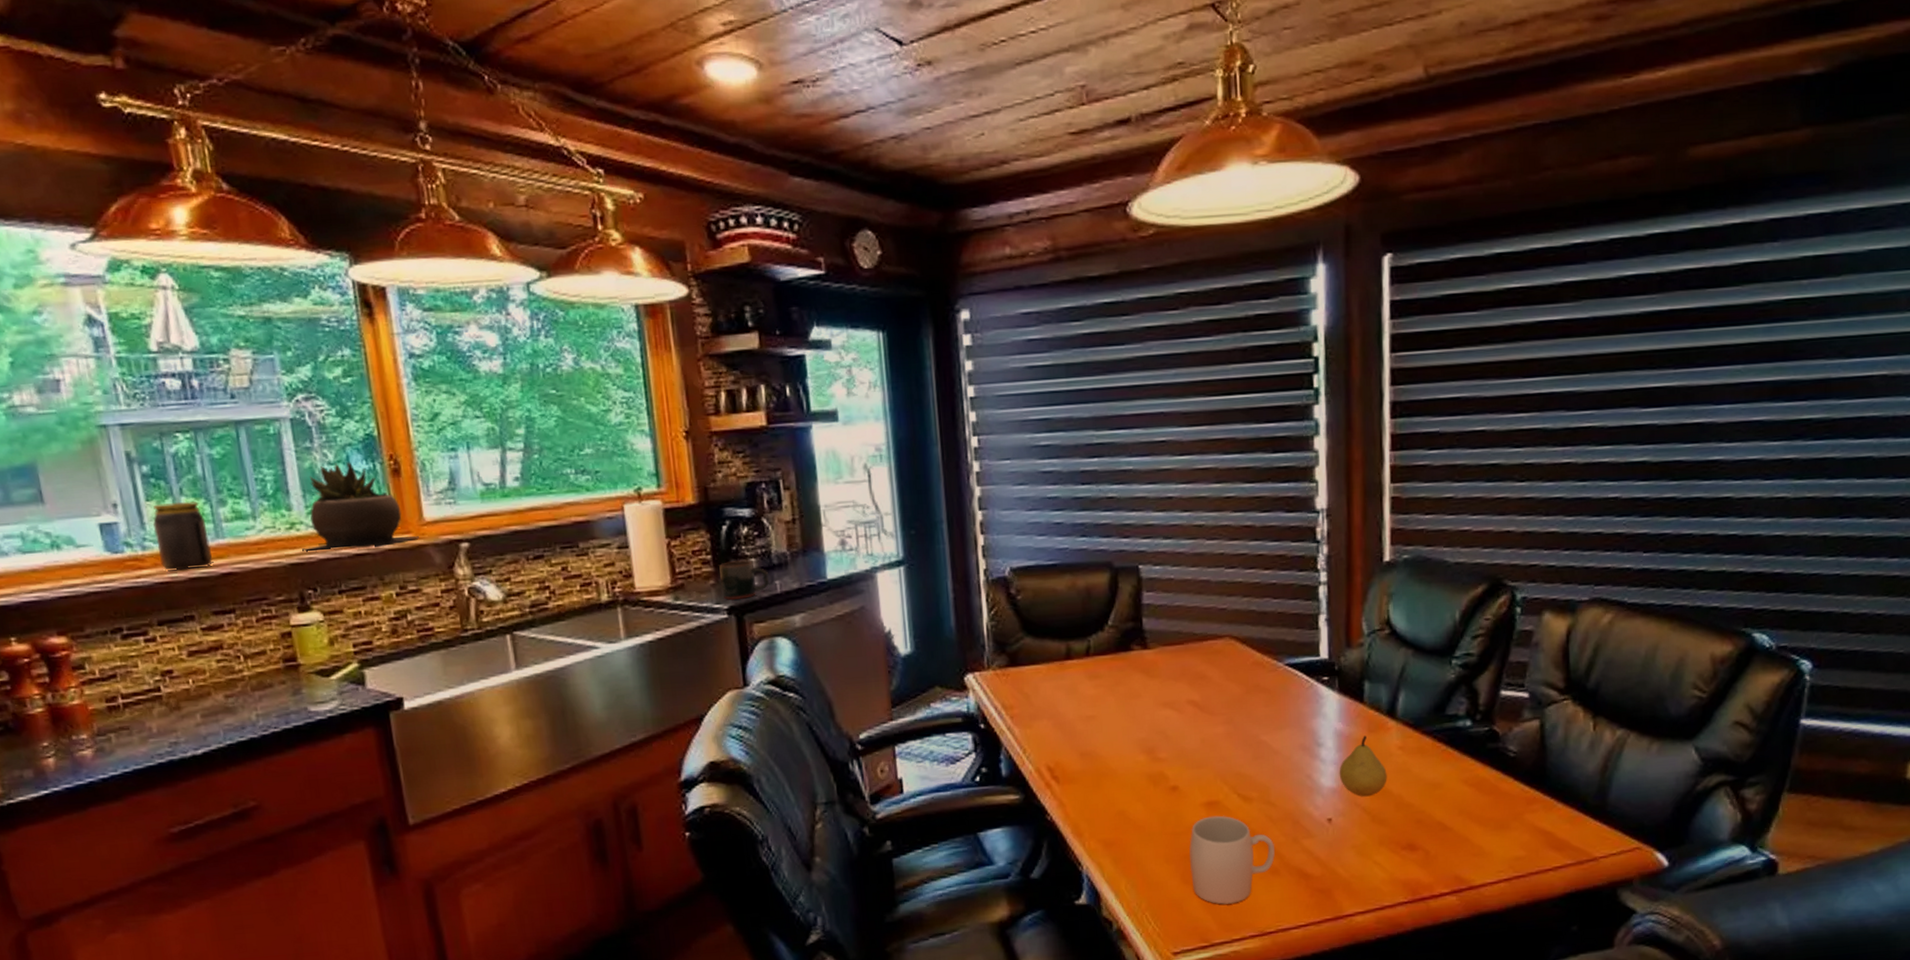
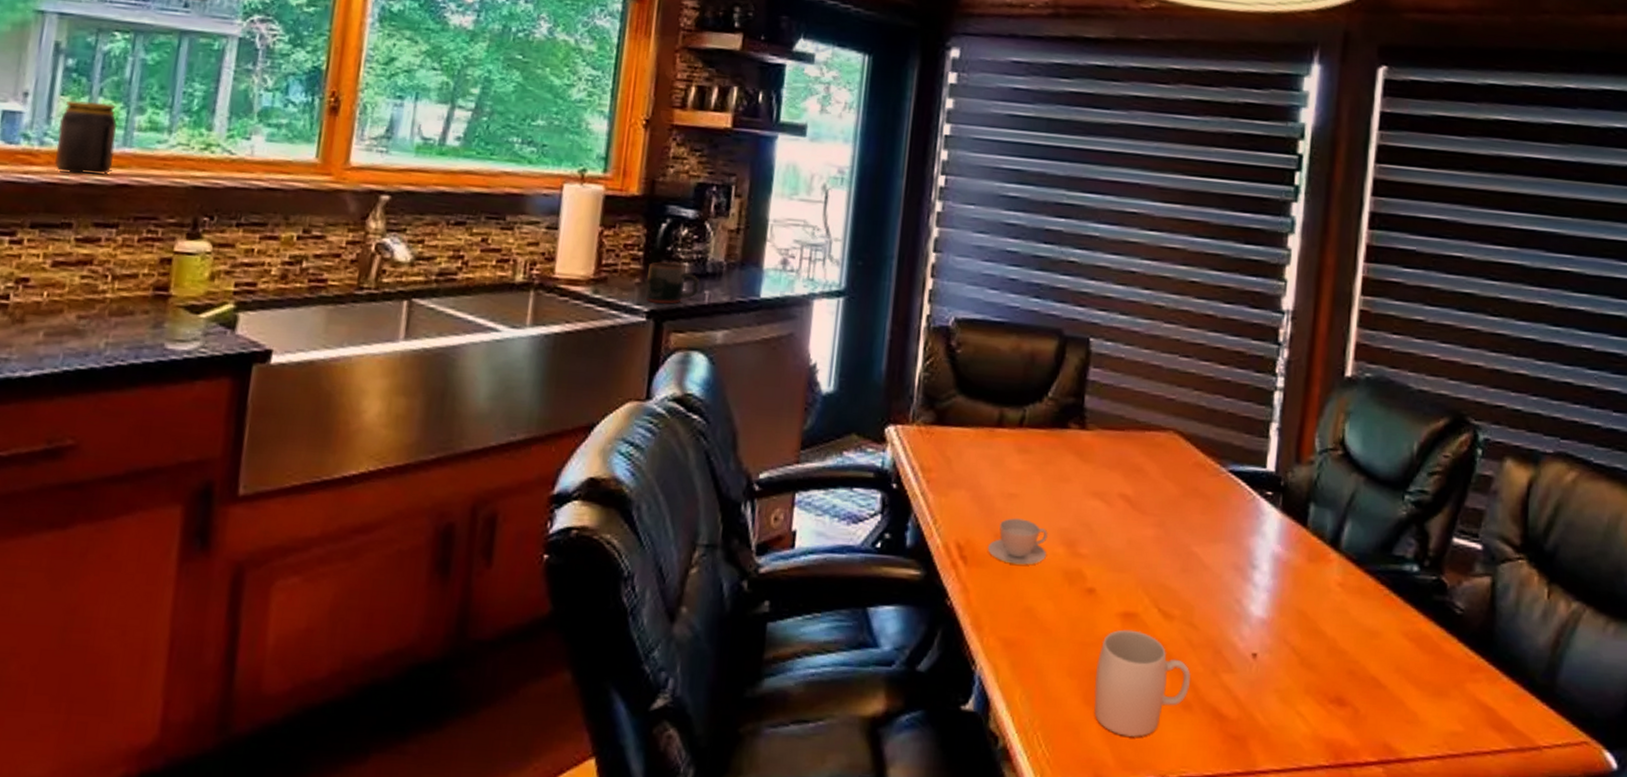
succulent plant: present [302,462,419,551] -> none [211,90,339,184]
teacup: none [1075,736,1129,777] -> present [987,518,1048,565]
fruit: present [1339,735,1387,797] -> none [1271,564,1323,635]

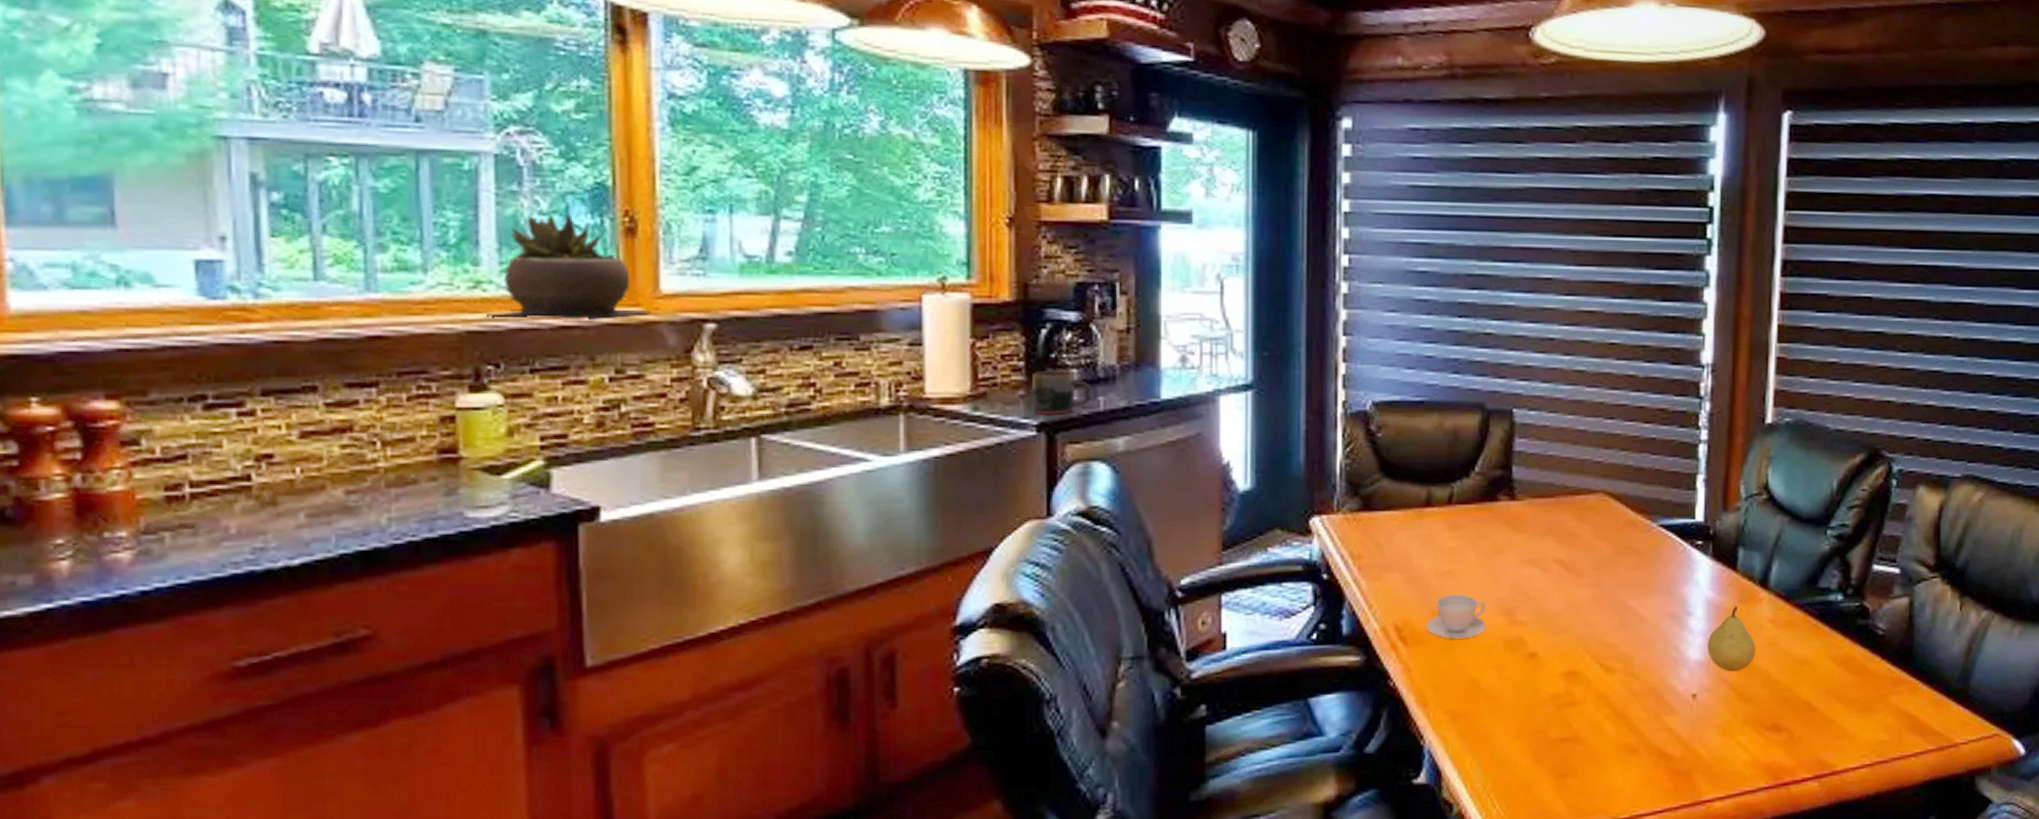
jar: present [55,100,117,174] -> none [275,241,357,328]
succulent plant: none [211,90,339,184] -> present [487,213,650,321]
mug: present [1094,629,1191,737] -> none [1543,687,1636,787]
fruit: none [1271,564,1323,635] -> present [1707,606,1756,672]

